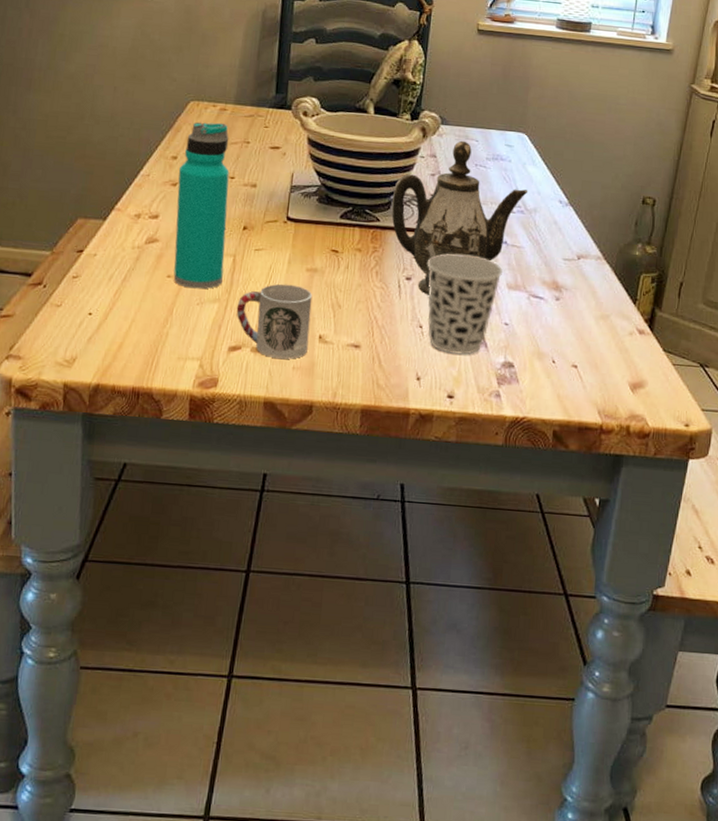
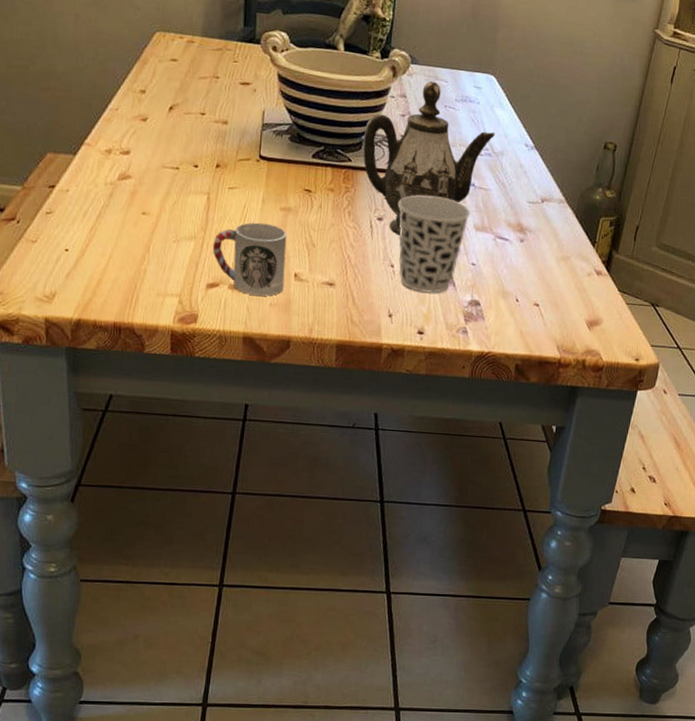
water bottle: present [173,122,230,289] -> none [147,54,200,227]

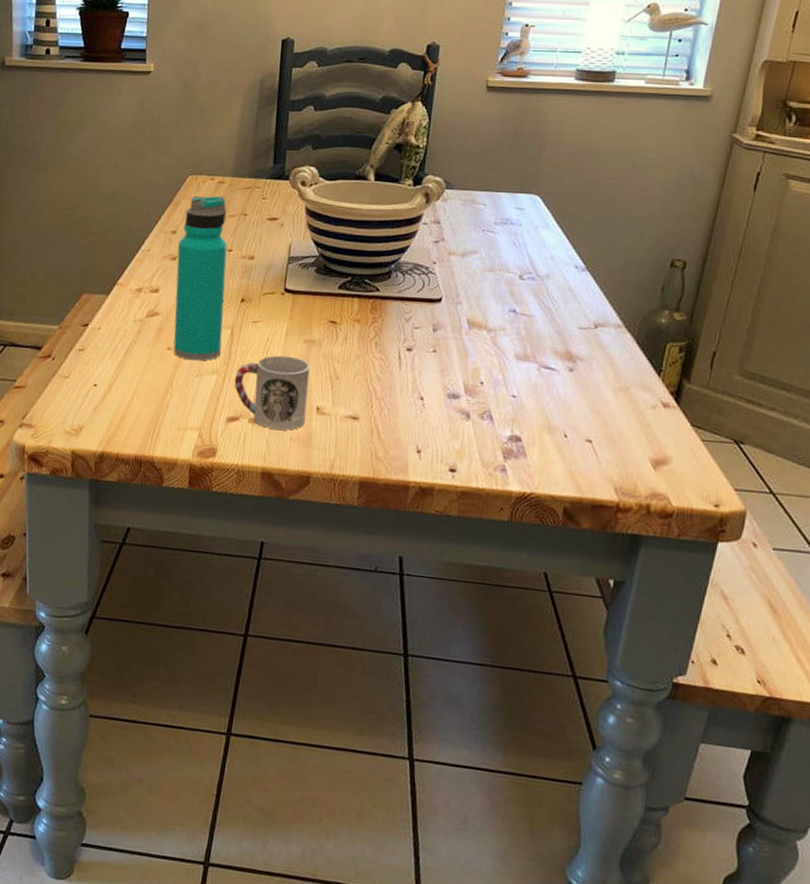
water bottle: none [147,54,200,227] -> present [173,195,228,361]
teapot: present [362,81,496,236] -> none [392,205,541,367]
cup: present [398,195,471,293] -> none [429,323,512,428]

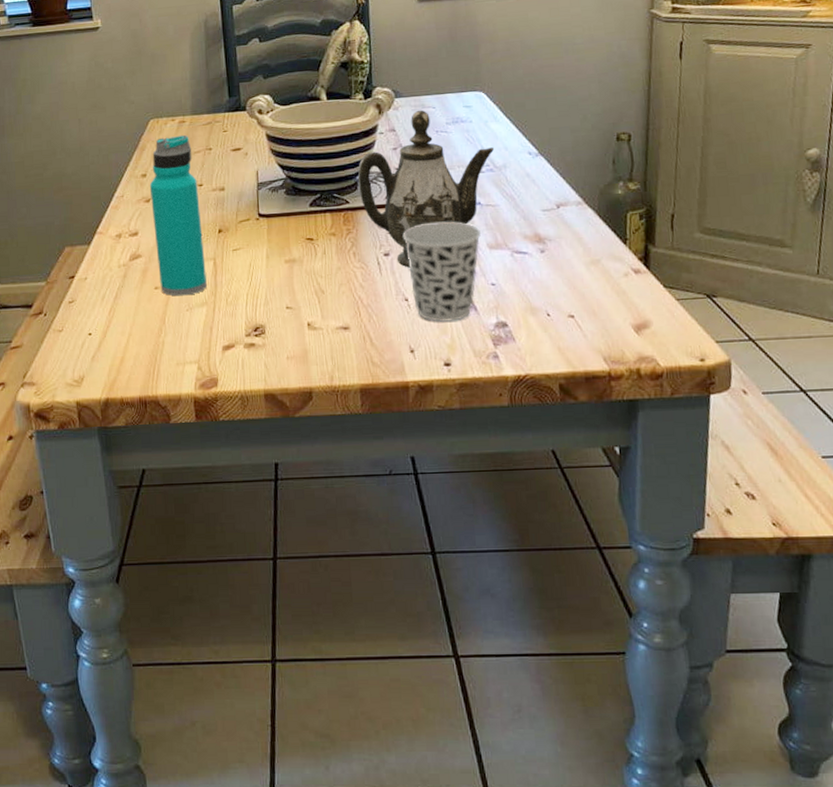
cup: present [234,355,310,430] -> none [224,278,299,351]
teapot: none [392,205,541,367] -> present [358,109,495,268]
cup: none [429,323,512,428] -> present [402,221,482,322]

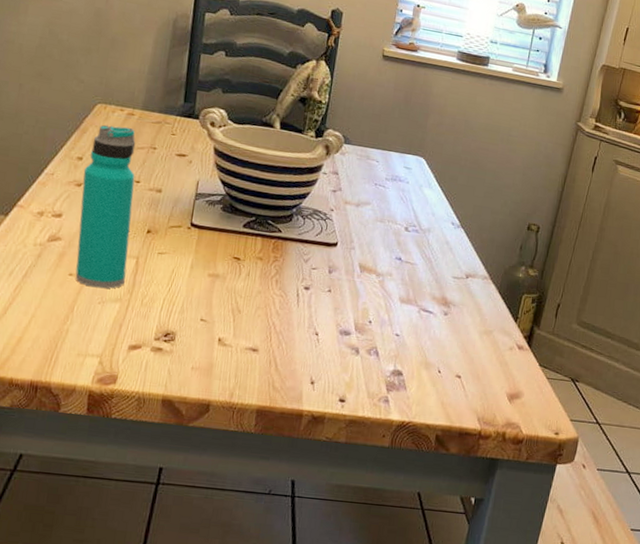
teapot: present [358,109,495,268] -> none [293,160,424,305]
cup: present [402,221,482,322] -> none [323,266,397,362]

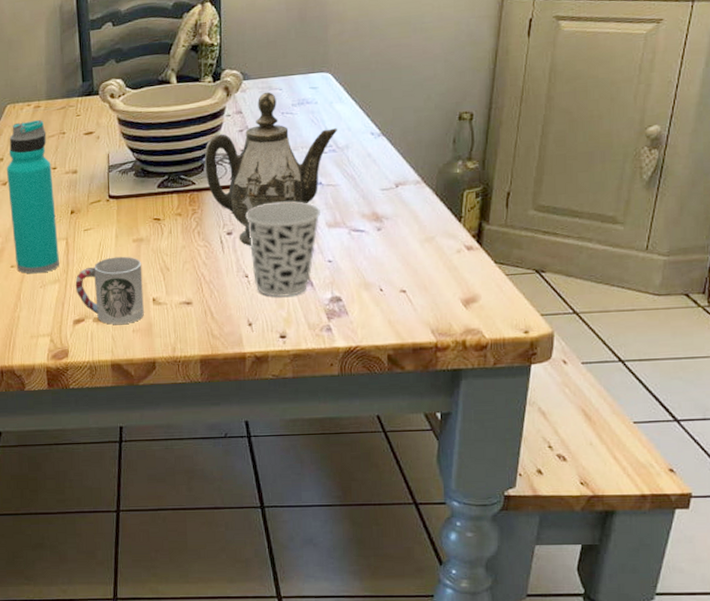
cup: none [137,287,214,360] -> present [75,256,144,325]
teapot: none [293,160,424,305] -> present [204,91,338,246]
cup: none [323,266,397,362] -> present [245,201,322,297]

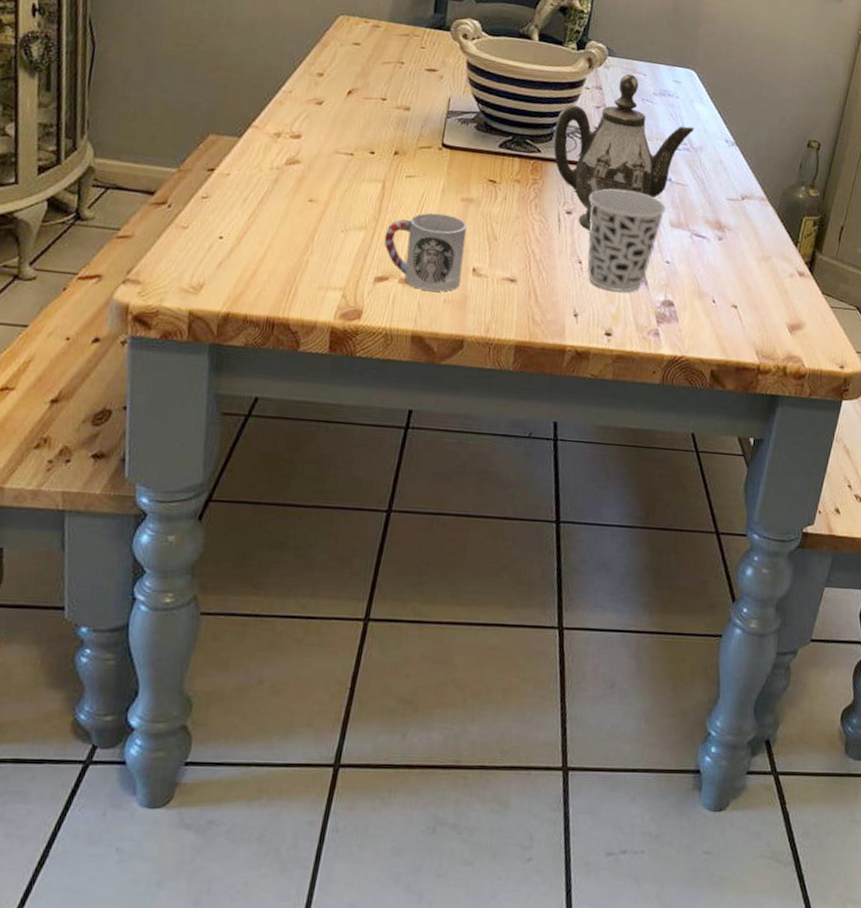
water bottle: present [6,119,59,274] -> none [315,37,382,216]

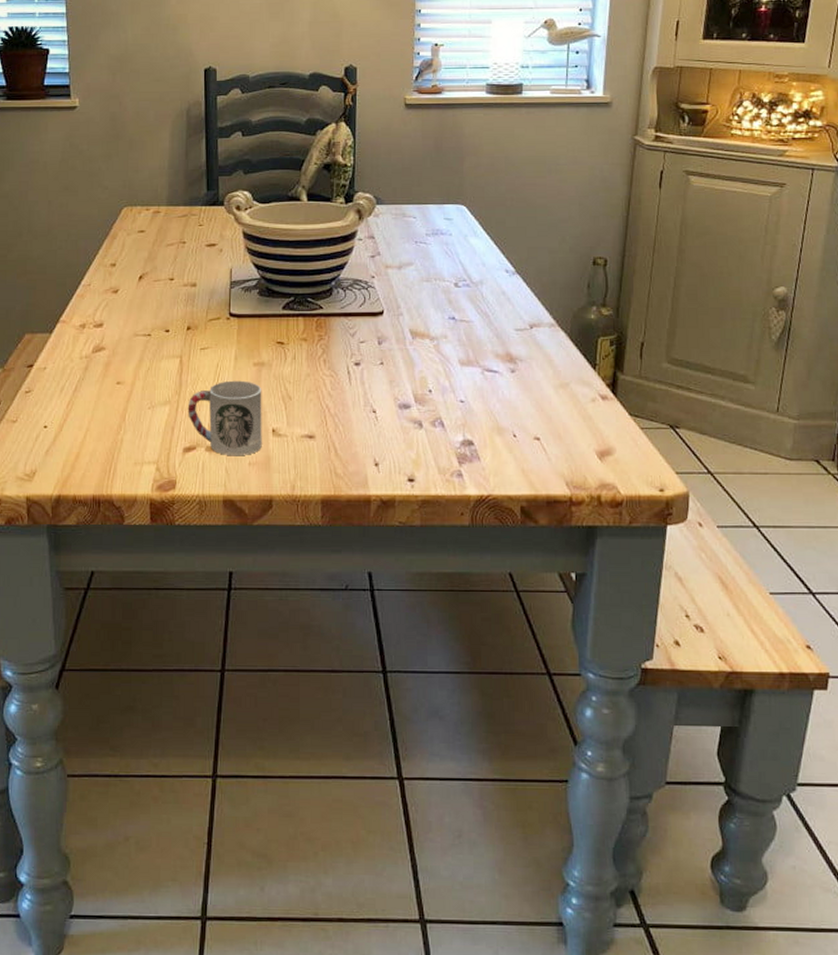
teapot: present [553,73,695,231] -> none [333,218,473,379]
cup: present [587,188,667,292] -> none [375,334,454,436]

